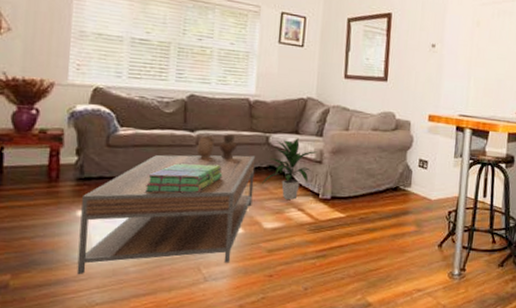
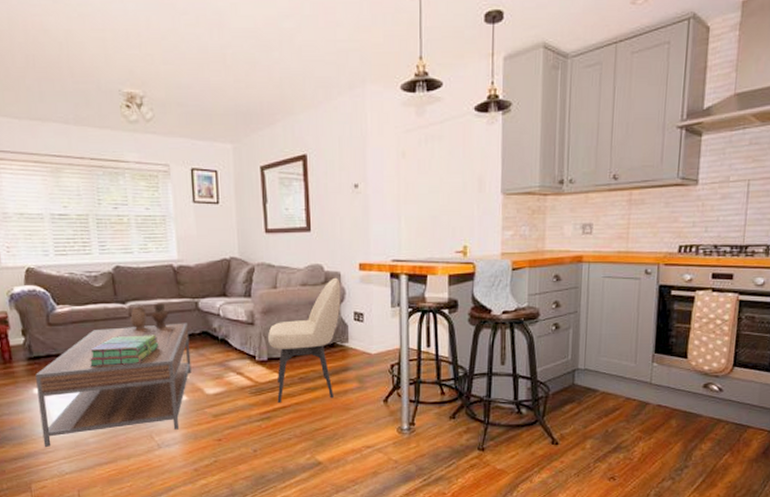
indoor plant: present [262,138,318,200] -> none [198,301,248,364]
chair: none [334,125,410,242] -> present [268,277,341,403]

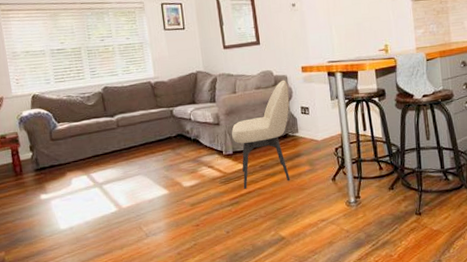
coffee table: present [36,323,192,447] -> none [42,128,171,245]
stack of books: present [88,335,159,366] -> none [85,140,143,172]
vase: present [130,303,169,330] -> none [118,113,150,138]

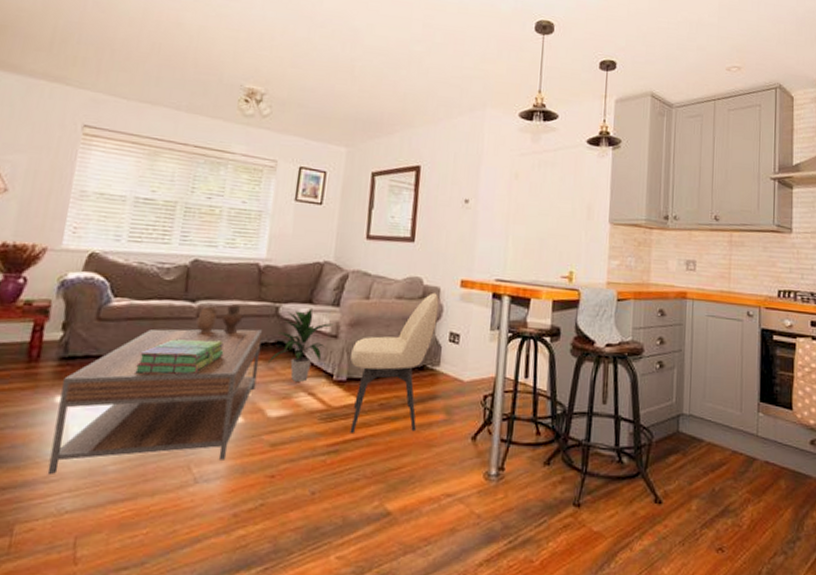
coffee table: none [42,128,171,245] -> present [47,329,263,474]
stack of books: none [85,140,143,172] -> present [133,339,224,375]
vase: none [118,113,150,138] -> present [196,304,243,333]
indoor plant: none [175,107,214,160] -> present [268,308,334,382]

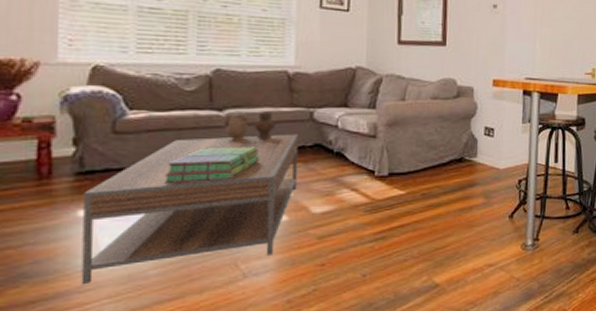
indoor plant: present [268,308,334,382] -> none [308,112,371,179]
chair: present [350,292,439,433] -> none [391,92,473,221]

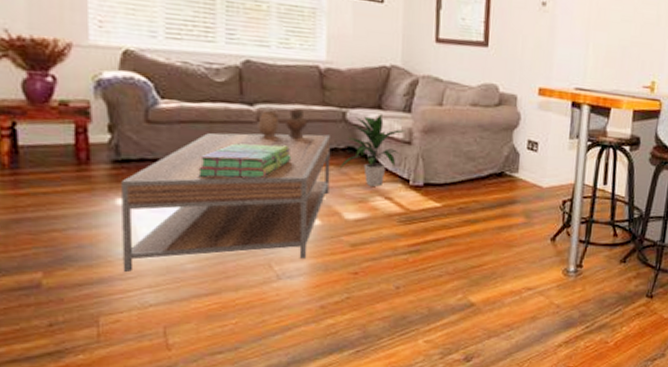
indoor plant: none [308,112,371,179] -> present [340,114,406,187]

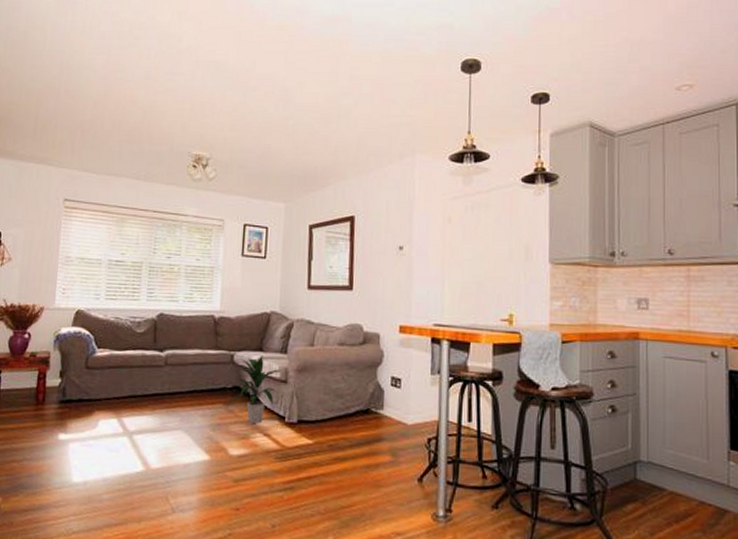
coffee table: present [121,132,331,272] -> none [57,375,221,500]
stack of books: present [197,143,292,179] -> none [117,385,190,416]
vase: present [258,108,308,138] -> none [165,353,204,379]

